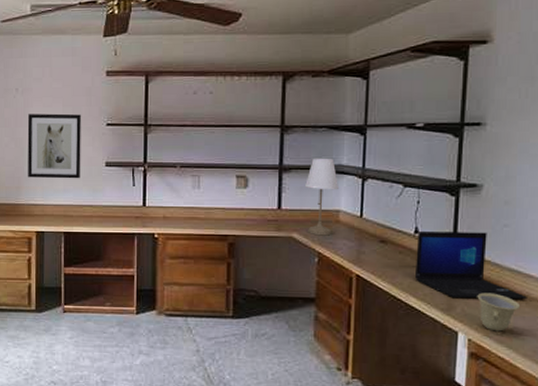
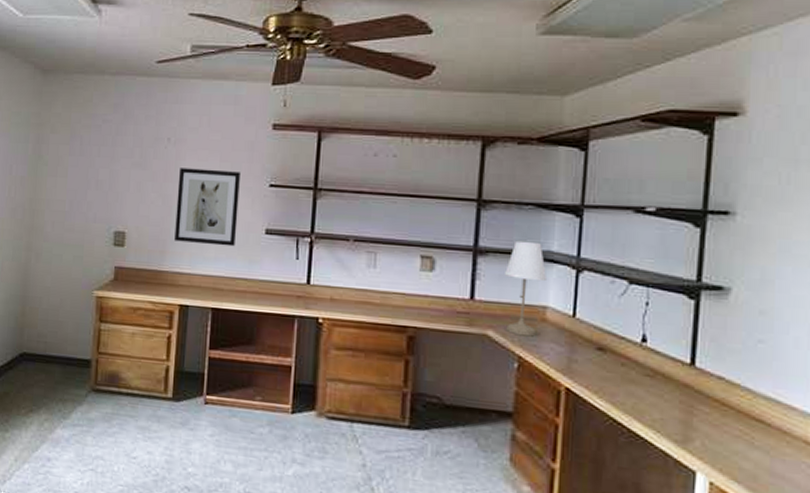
laptop: present [414,232,529,299] -> none [640,340,790,437]
cup: present [477,292,521,332] -> none [722,424,780,476]

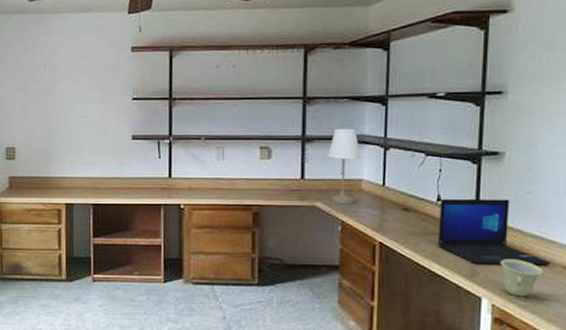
wall art: present [174,168,240,247] -> none [55,89,108,152]
laptop: none [640,340,790,437] -> present [437,199,552,265]
cup: none [722,424,780,476] -> present [500,259,544,297]

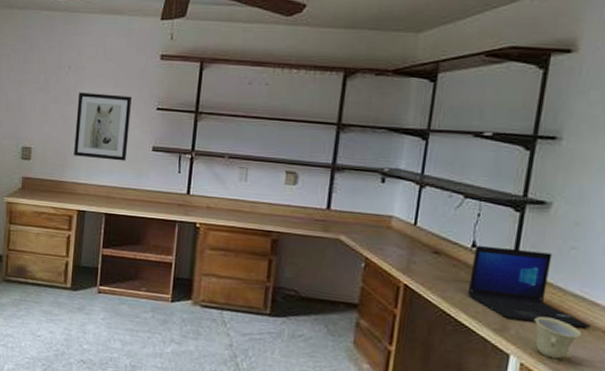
wall art: none [55,89,108,152] -> present [74,92,132,161]
desk lamp: present [328,128,361,205] -> none [356,159,394,242]

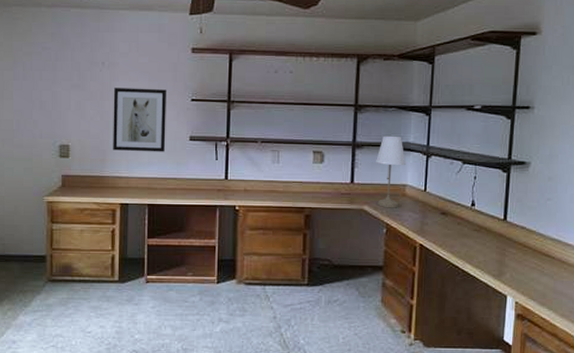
desk lamp: none [356,159,394,242] -> present [376,135,405,208]
laptop: present [467,246,592,328] -> none [470,205,567,266]
cup: present [534,316,583,359] -> none [524,260,560,295]

